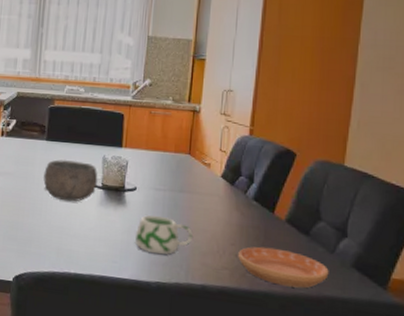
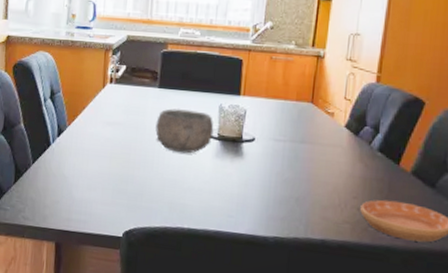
mug: present [135,214,194,255] -> none [252,166,314,209]

